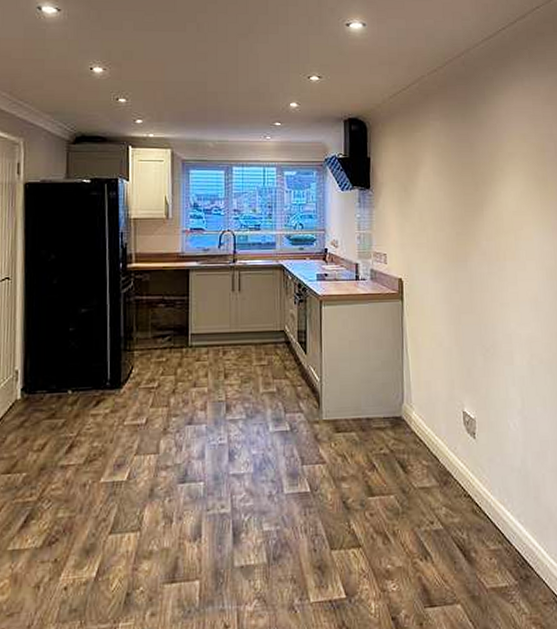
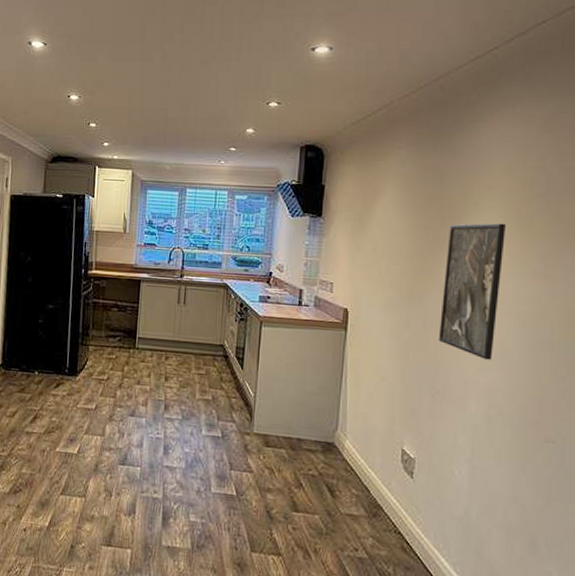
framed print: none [482,186,530,314] -> present [438,223,506,360]

